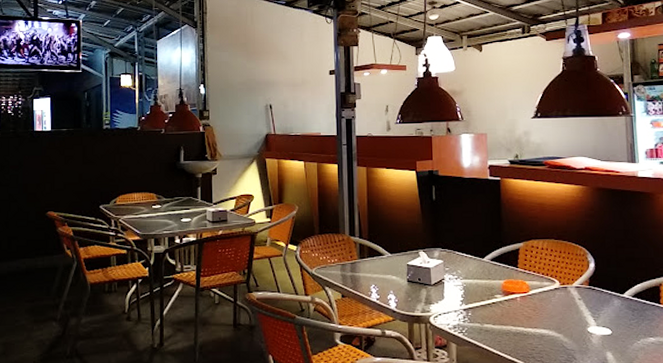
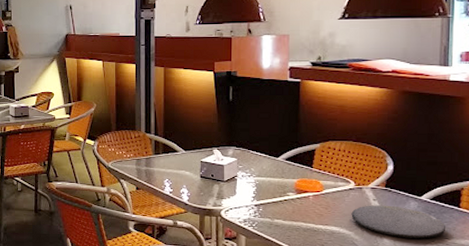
plate: none [558,304,650,338] -> present [351,205,447,239]

